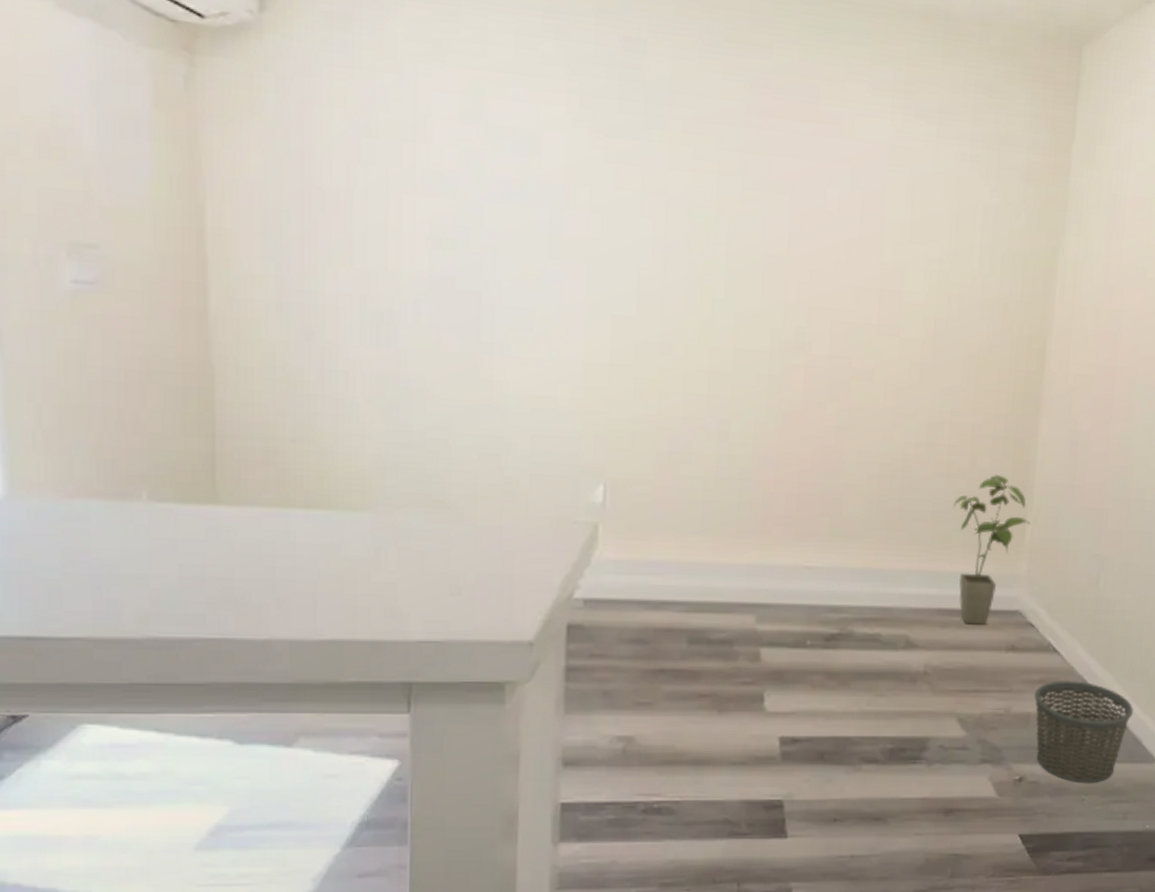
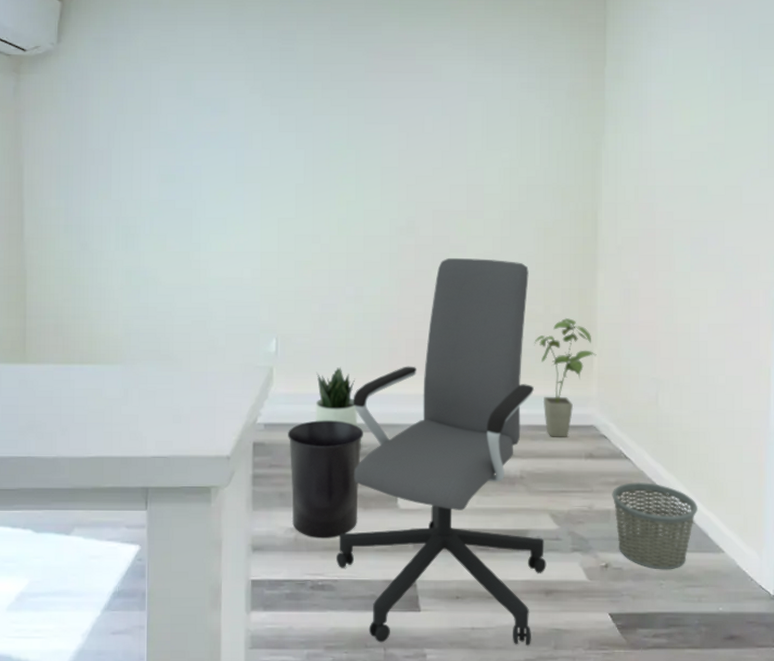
waste bin: none [617,596,722,748] -> present [288,420,363,538]
planter: none [656,526,720,628] -> present [315,366,362,443]
office chair: none [679,387,954,877] -> present [336,258,547,645]

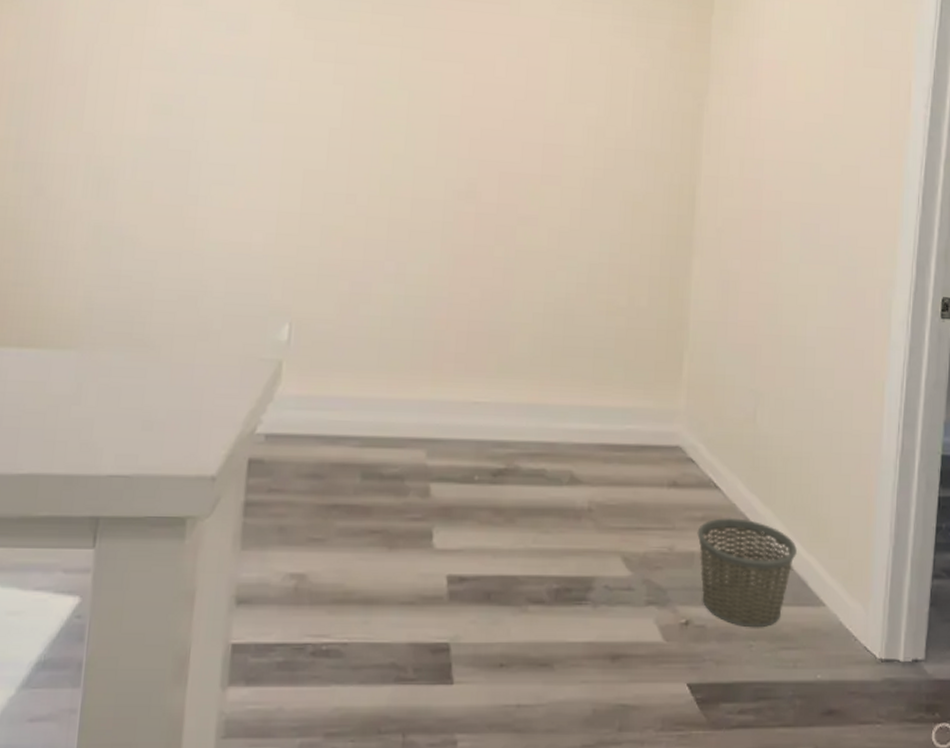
waste bin: present [288,420,363,538] -> none [292,431,395,587]
planter: present [315,366,362,443] -> none [333,362,392,463]
office chair: present [336,258,547,645] -> none [348,232,615,727]
house plant: present [534,317,597,437] -> none [613,311,687,460]

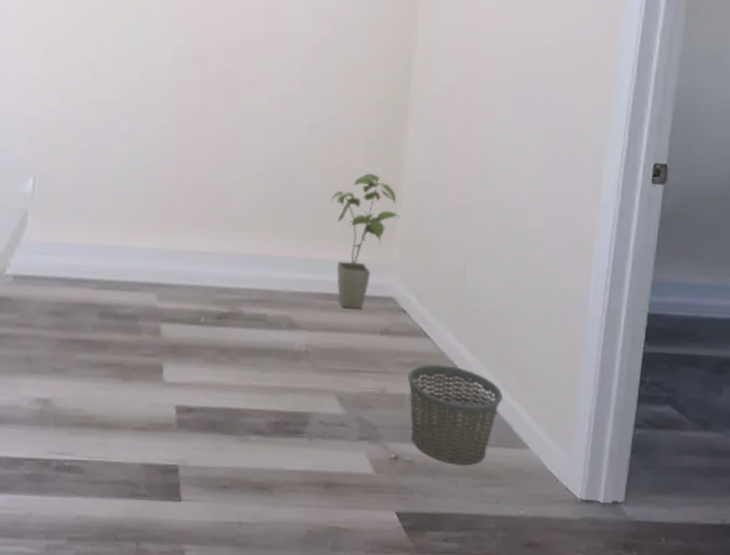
house plant: none [613,311,687,460] -> present [331,172,401,309]

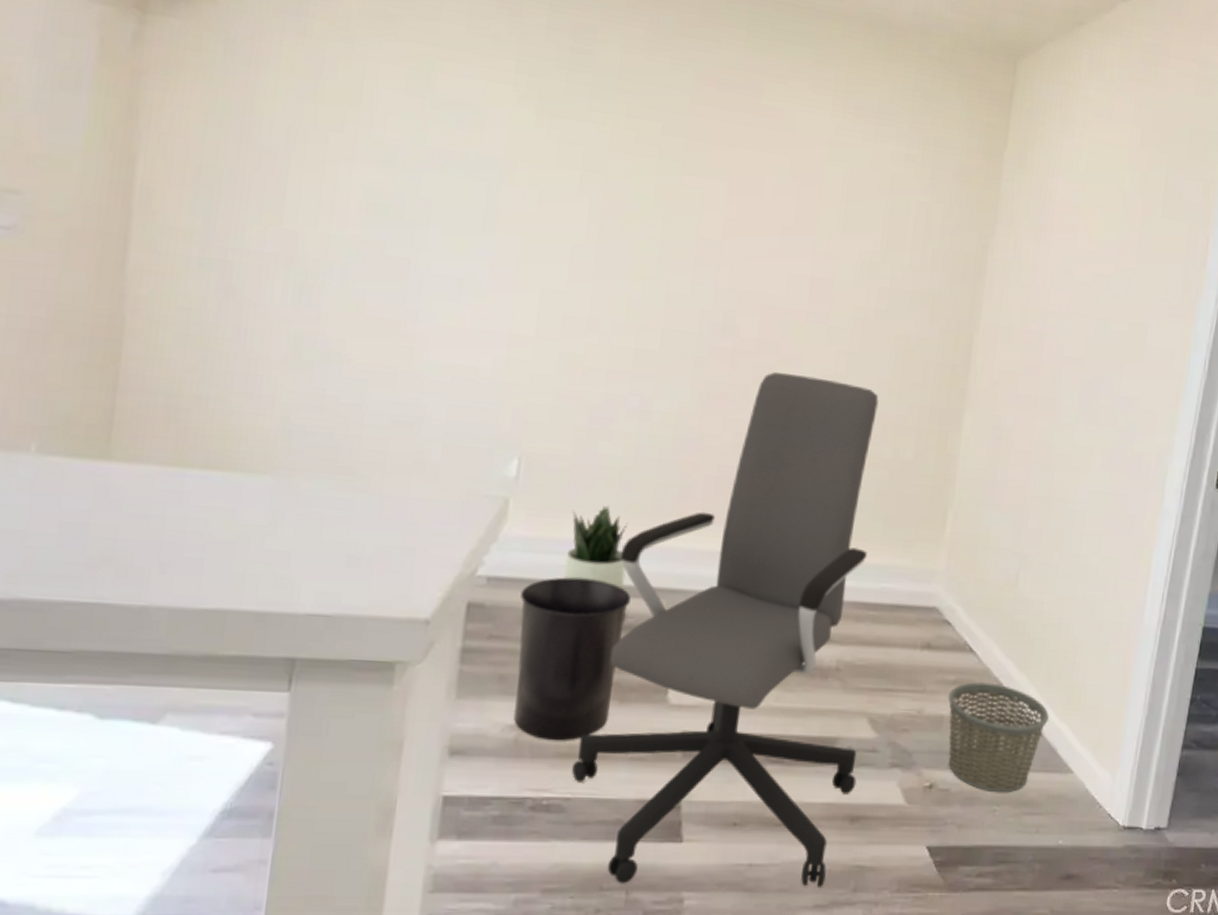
waste bin: none [38,274,128,412] -> present [513,577,631,740]
planter: none [73,214,126,304] -> present [563,505,628,613]
office chair: none [87,96,330,545] -> present [572,372,879,887]
house plant: present [331,172,401,309] -> none [874,466,951,621]

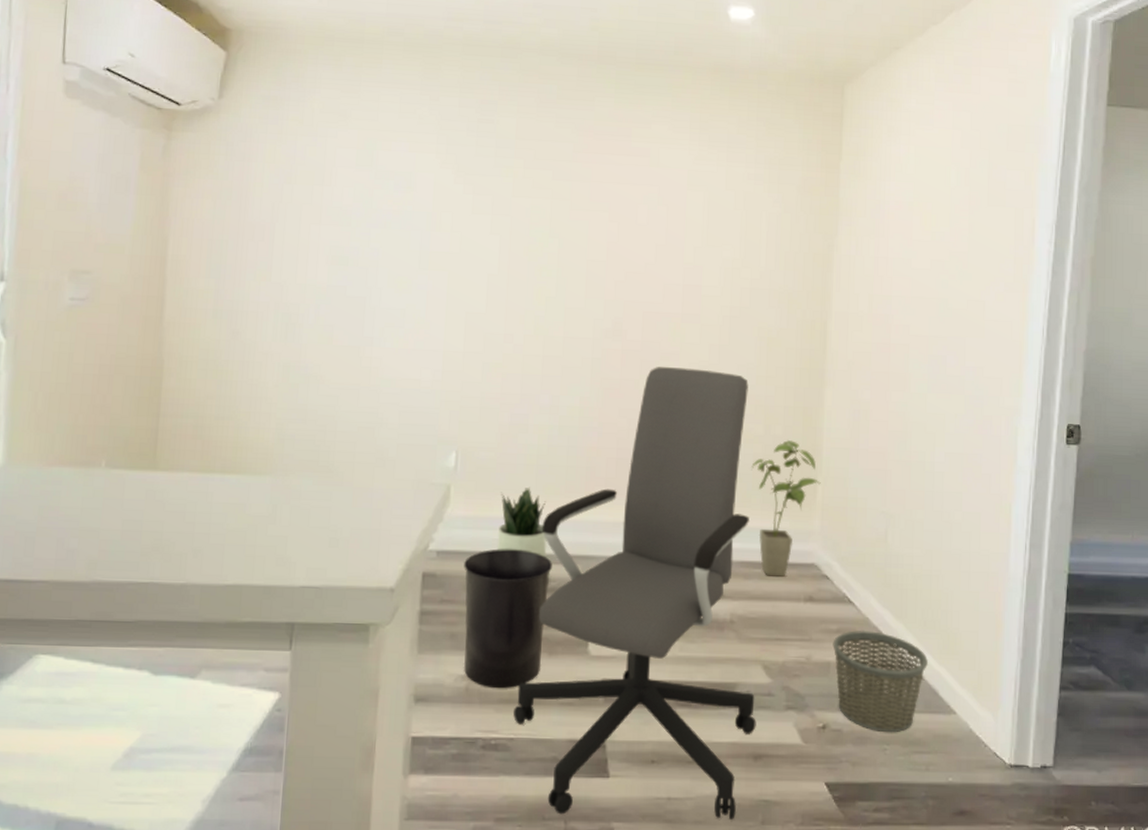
house plant: none [874,466,951,621] -> present [751,439,821,577]

